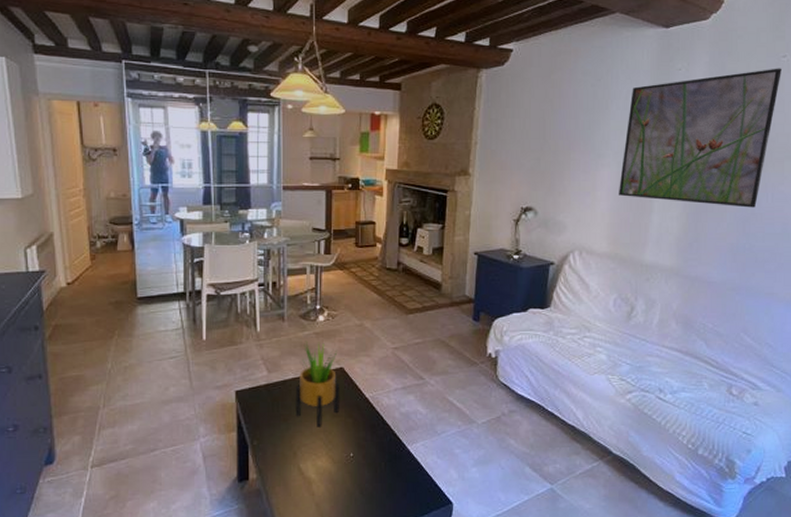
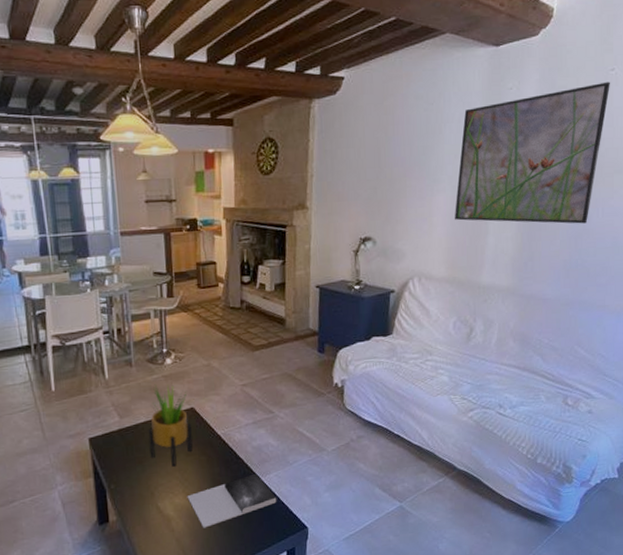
book: none [330,441,422,495] -> present [187,473,277,529]

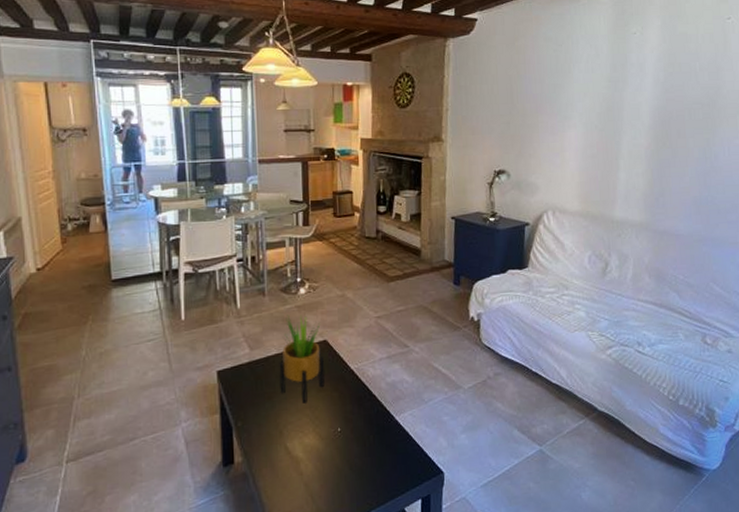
book: present [187,473,277,529] -> none [317,412,412,472]
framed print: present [455,81,610,224] -> none [586,29,728,162]

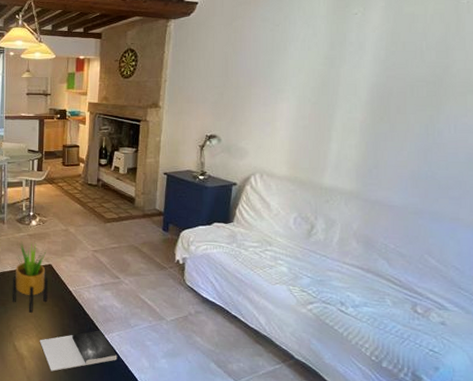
book: none [317,412,412,472] -> present [39,330,118,372]

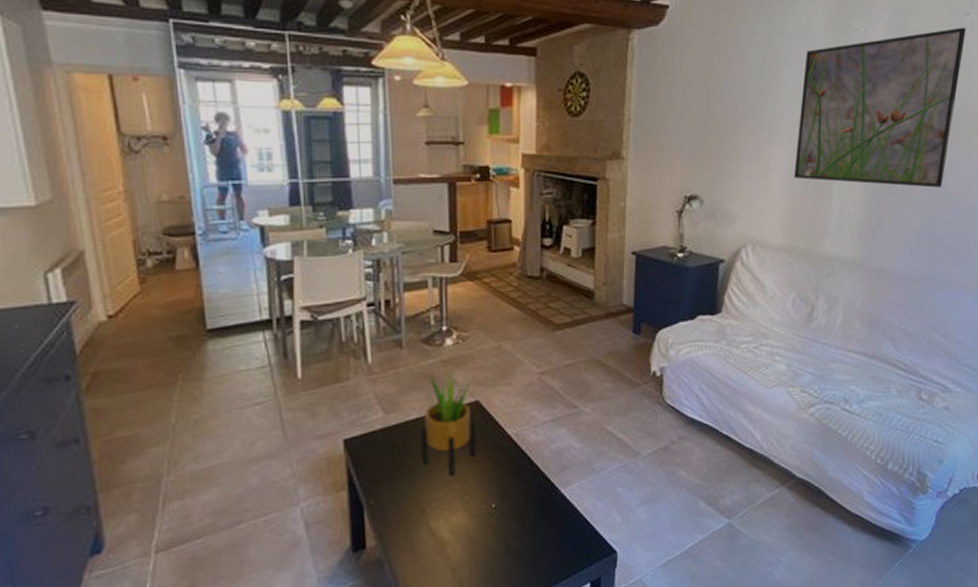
book: present [39,330,118,372] -> none [467,484,580,555]
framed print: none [298,9,461,138] -> present [794,27,966,188]

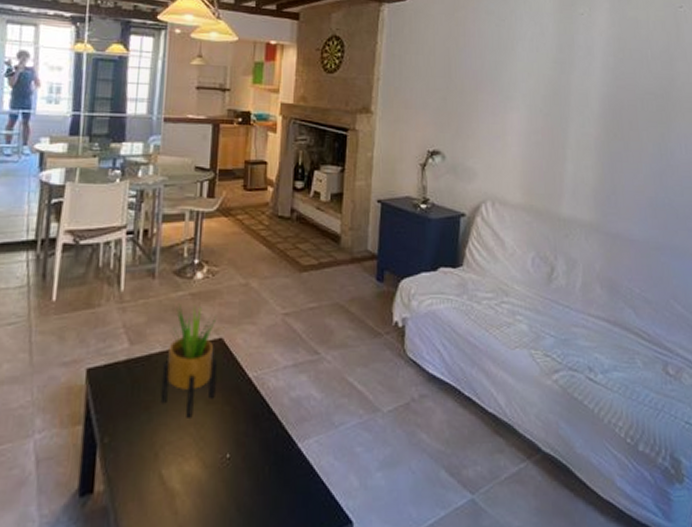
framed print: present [794,27,966,188] -> none [529,17,680,159]

